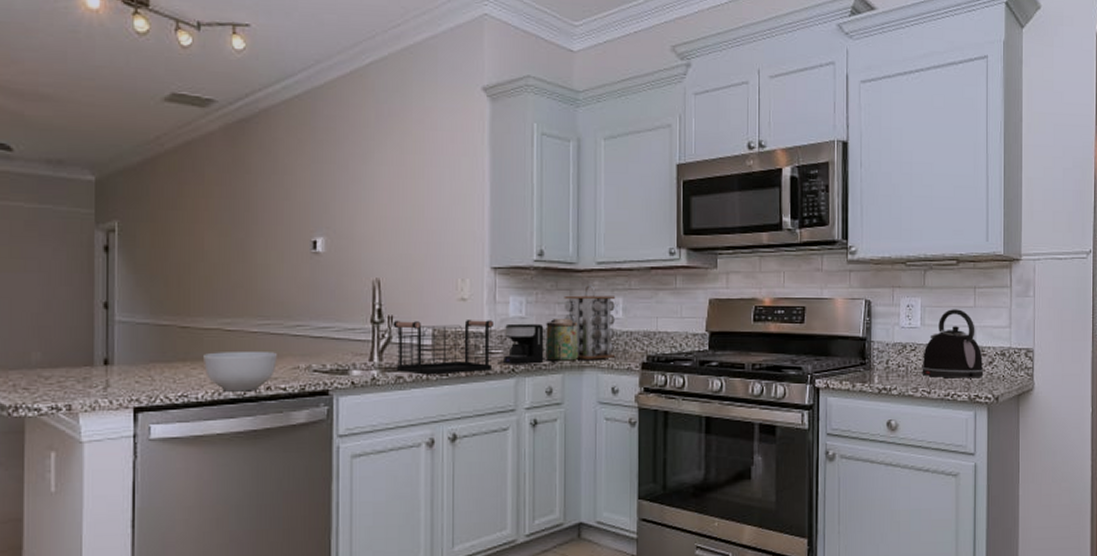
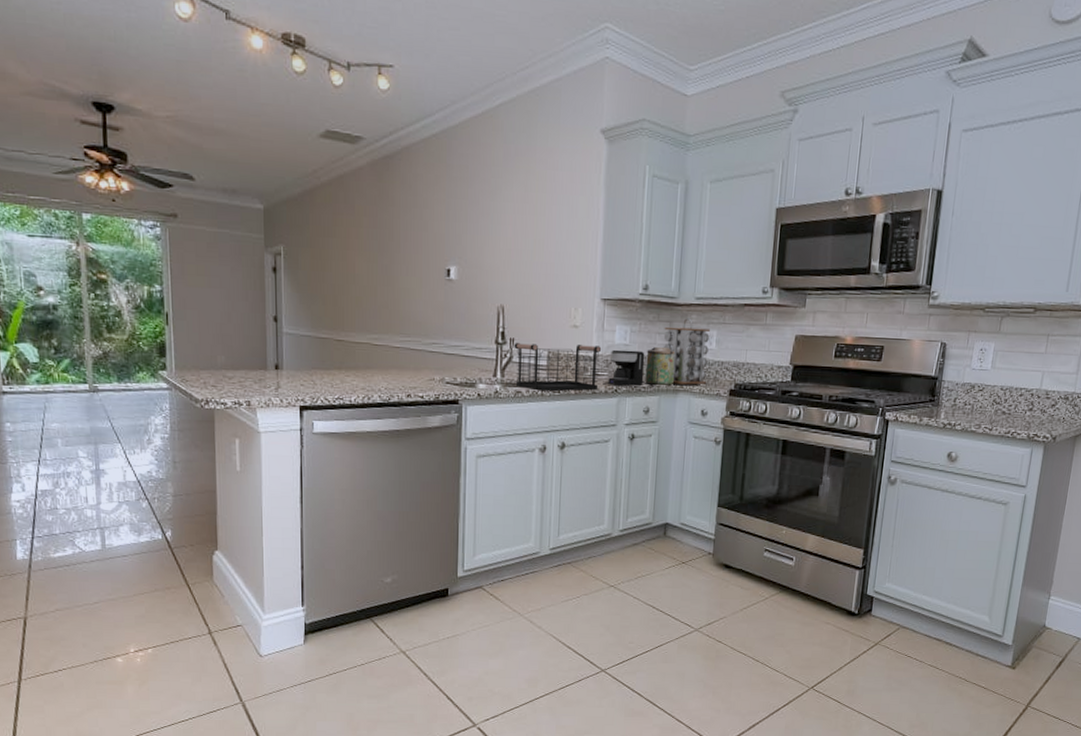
bowl: present [204,352,277,392] -> none [356,363,416,398]
kettle: present [920,309,984,378] -> none [985,354,1047,419]

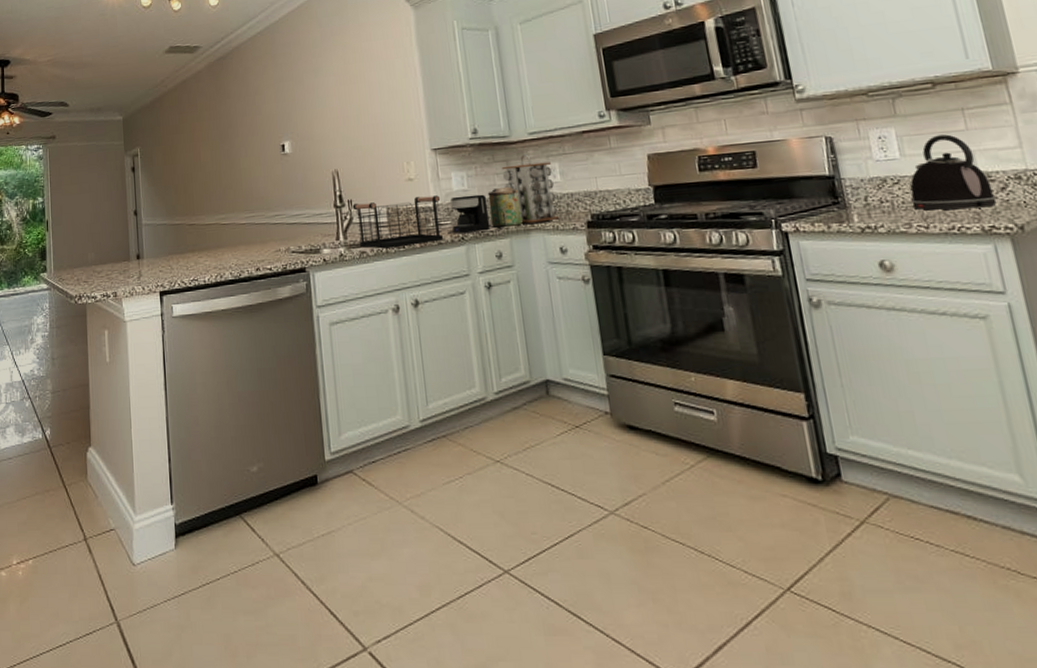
kettle: none [985,354,1047,419] -> present [910,134,997,210]

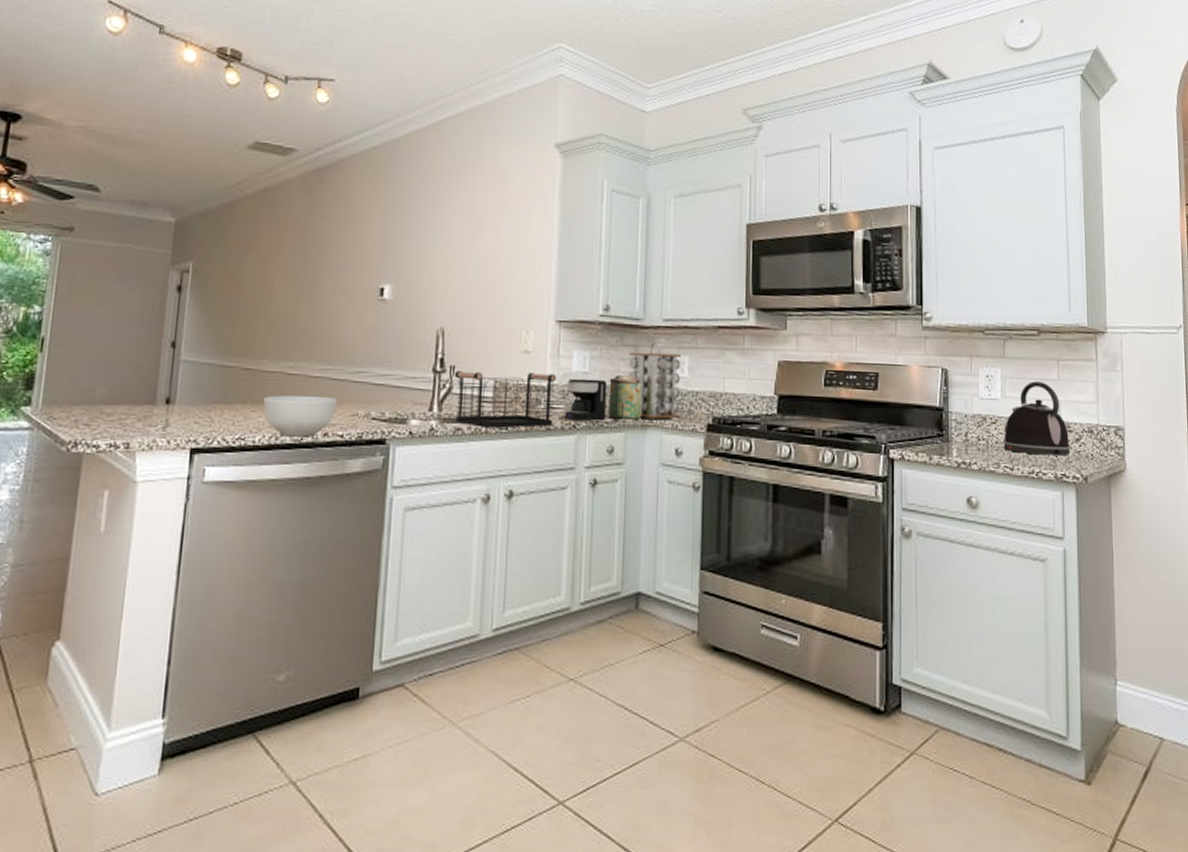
bowl: none [207,239,263,275] -> present [263,395,337,437]

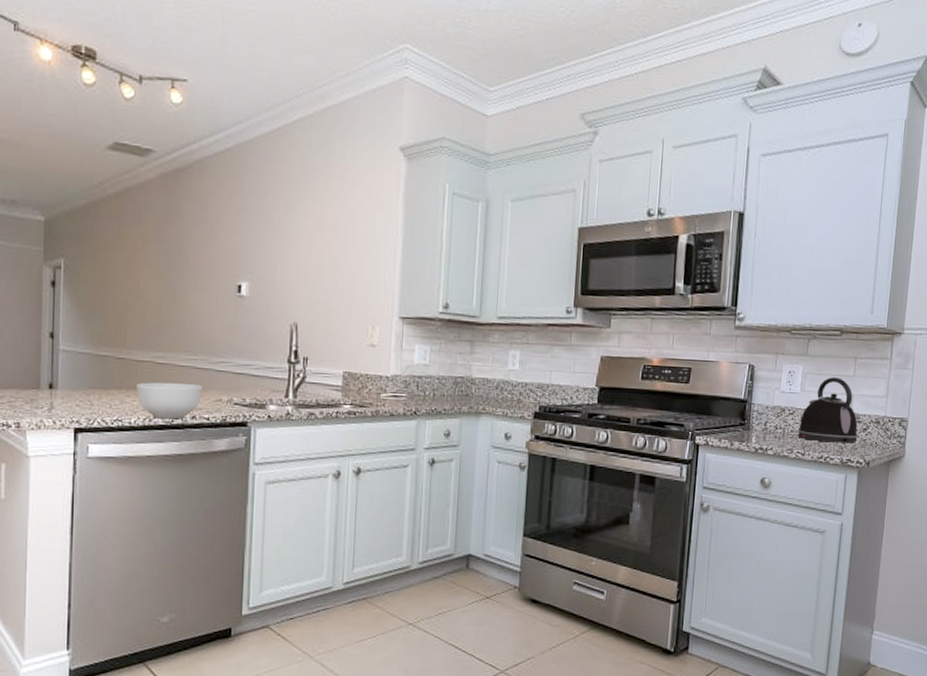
dish rack: present [454,370,557,429] -> none [307,361,400,414]
coffee maker: present [558,378,621,423] -> none [401,370,457,410]
canister: present [608,375,643,420] -> none [445,368,477,407]
spice rack: present [628,342,682,421] -> none [464,338,514,408]

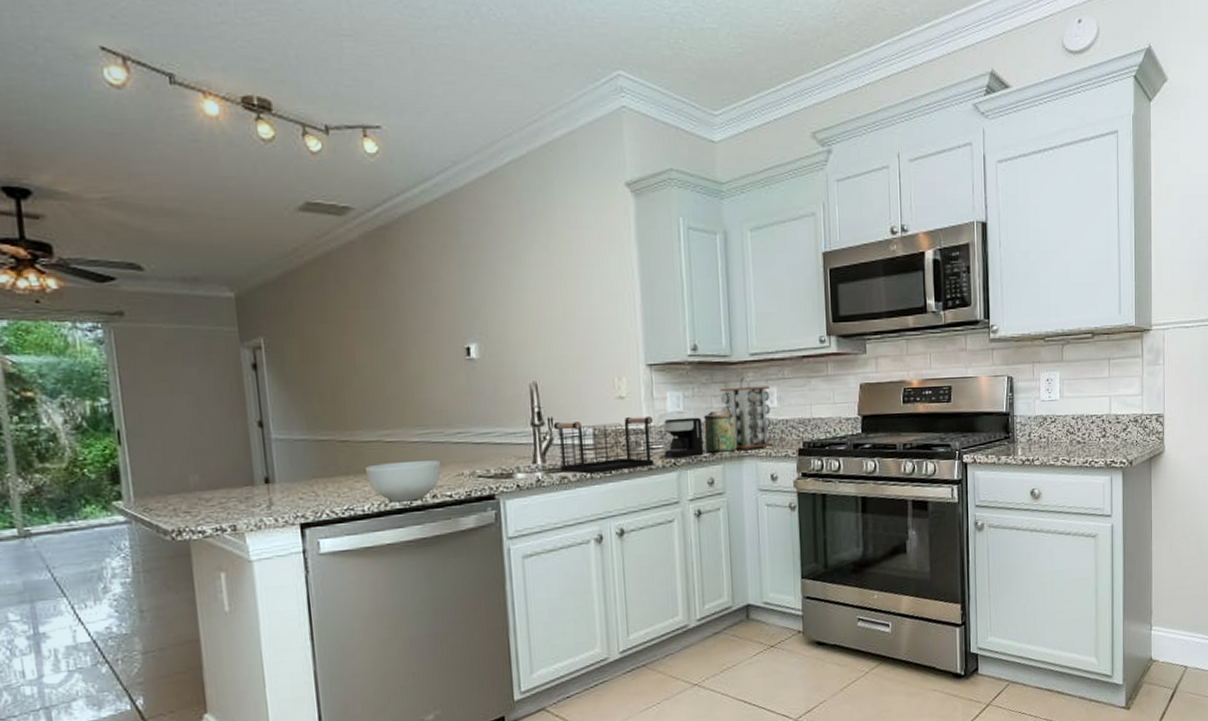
dish rack: none [307,361,400,414] -> present [553,416,655,474]
coffee maker: none [401,370,457,410] -> present [659,417,719,460]
canister: none [445,368,477,407] -> present [703,411,737,453]
spice rack: none [464,338,514,408] -> present [719,376,773,451]
kettle: present [797,377,858,444] -> none [1060,380,1119,446]

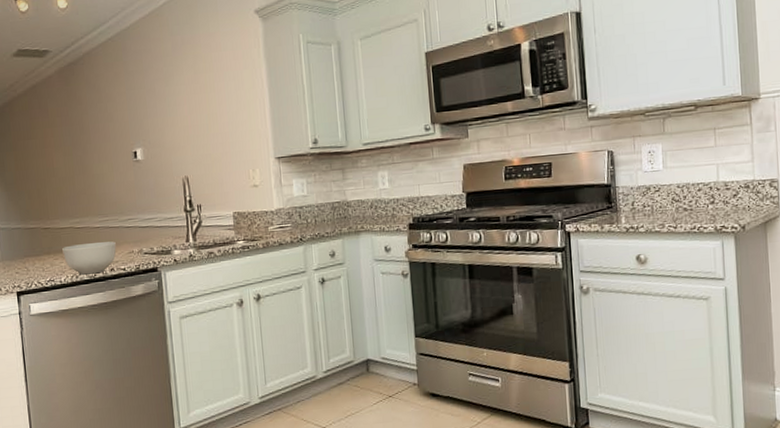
dish rack: present [553,416,655,474] -> none [201,200,284,250]
coffee maker: present [659,417,719,460] -> none [288,199,338,237]
canister: present [703,411,737,453] -> none [324,193,354,230]
spice rack: present [719,376,773,451] -> none [337,163,386,227]

